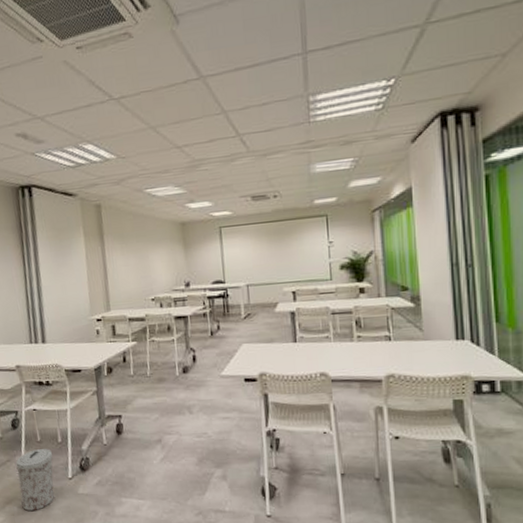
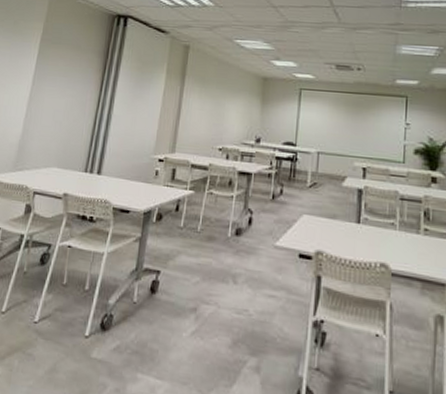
trash can: present [15,449,55,512] -> none [24,293,76,371]

